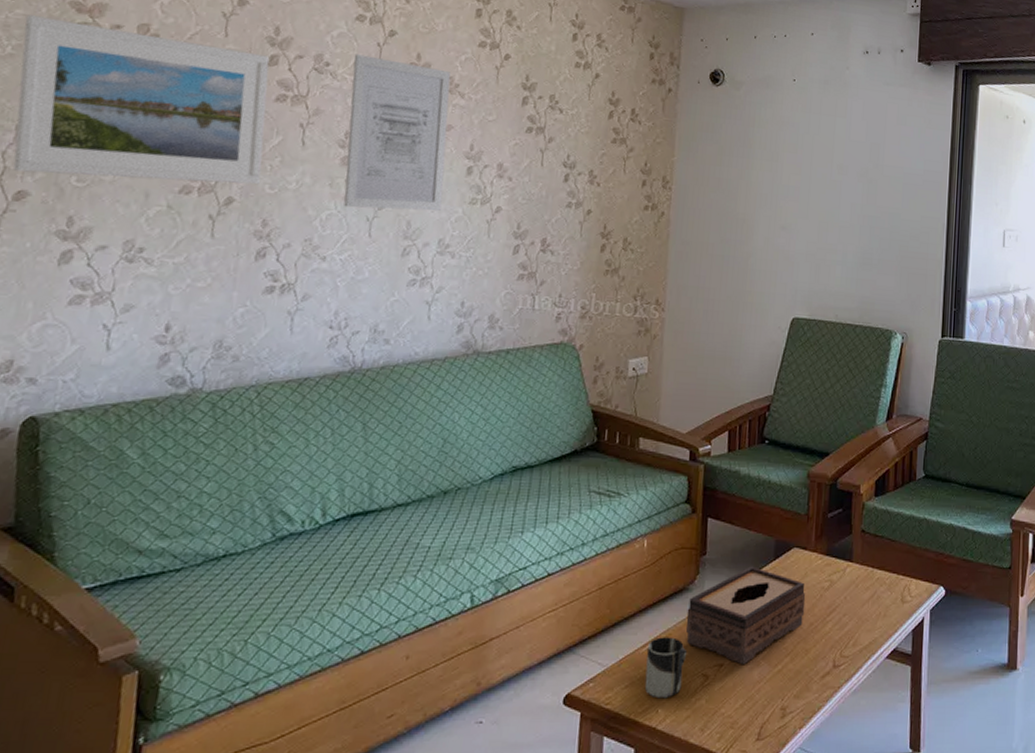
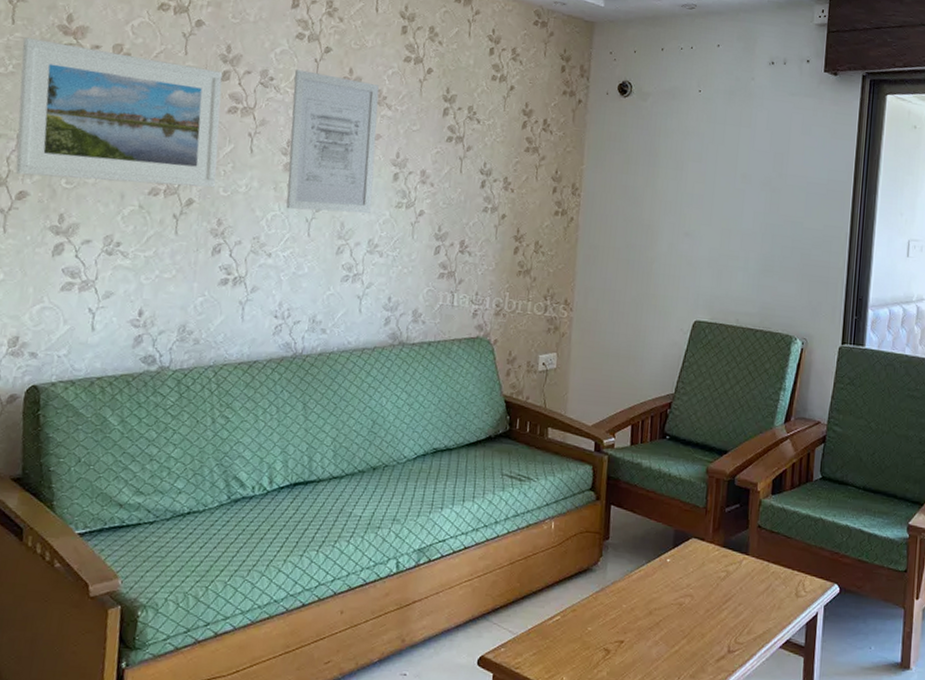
cup: present [645,637,686,699] -> none [551,611,590,668]
tissue box: present [686,566,806,665] -> none [589,552,703,644]

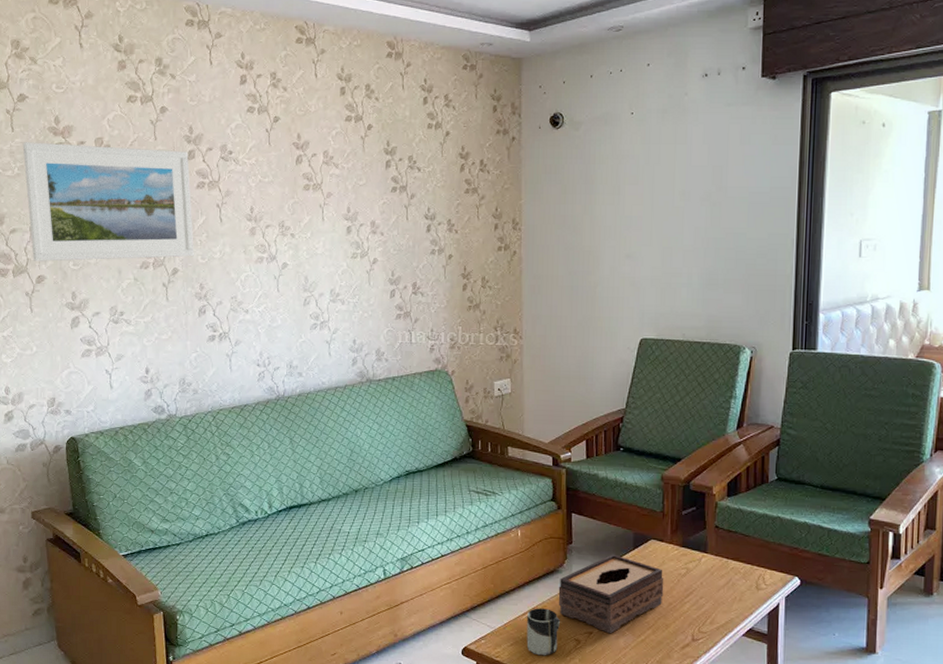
wall art: present [286,69,380,213] -> none [249,141,330,269]
cup: none [551,611,590,668] -> present [526,608,560,656]
tissue box: none [589,552,703,644] -> present [558,554,664,634]

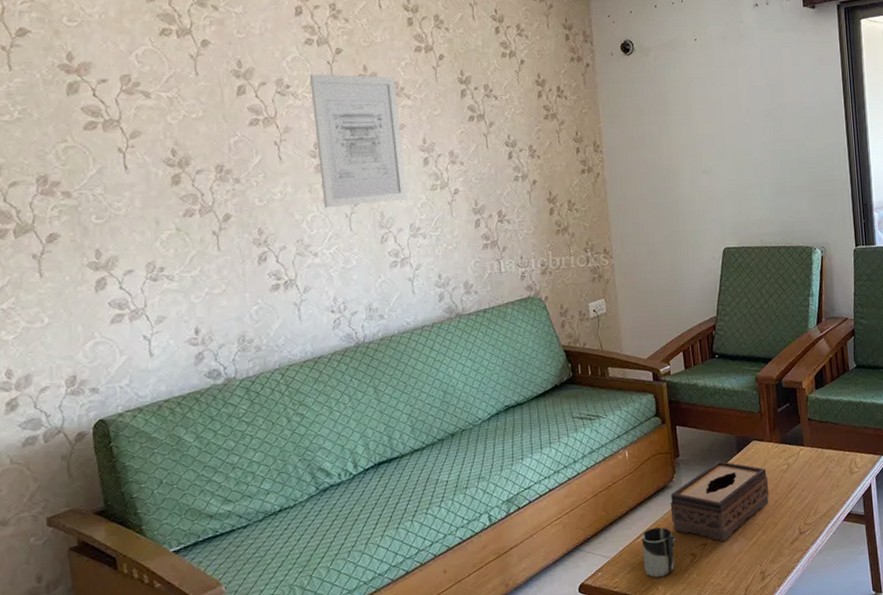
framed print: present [22,142,194,261] -> none [24,81,249,218]
wall art: none [249,141,330,269] -> present [309,74,407,208]

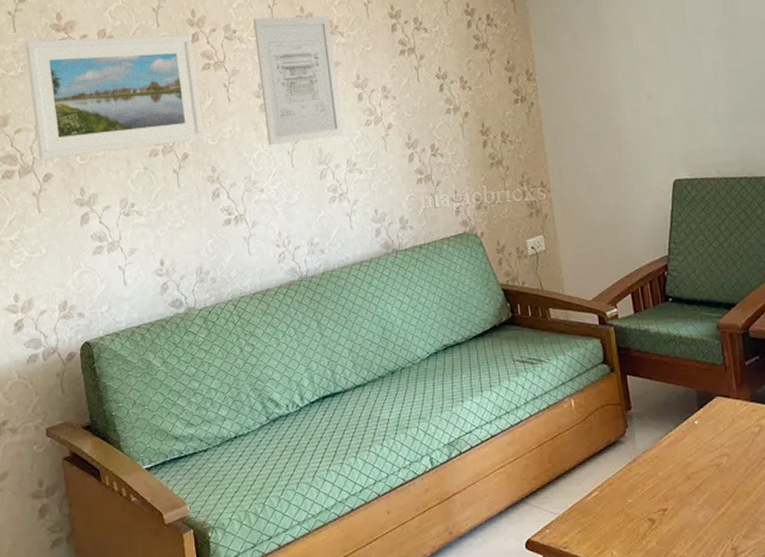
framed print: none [24,81,249,218] -> present [25,35,204,160]
cup: present [642,527,675,578] -> none [592,486,631,542]
tissue box: present [670,460,769,542] -> none [623,417,739,509]

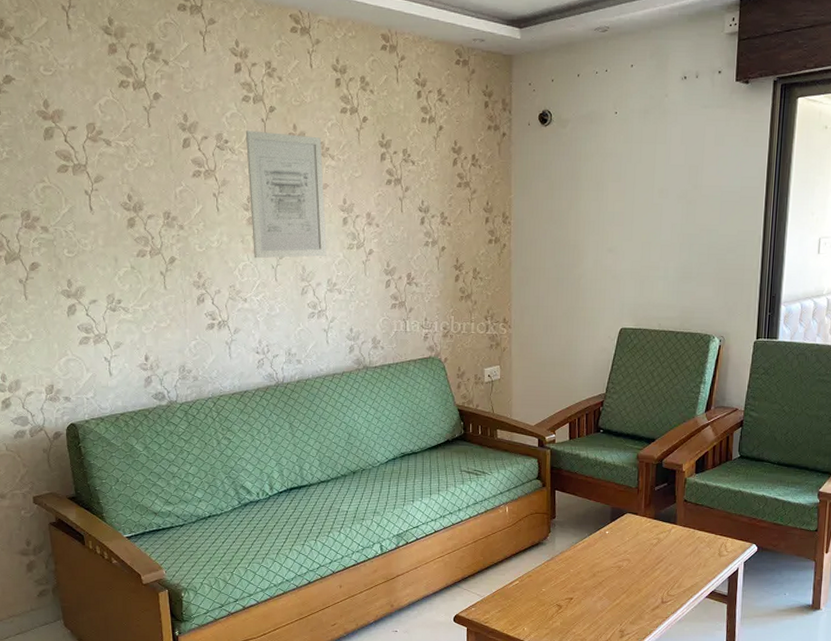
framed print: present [25,35,204,160] -> none [10,126,191,249]

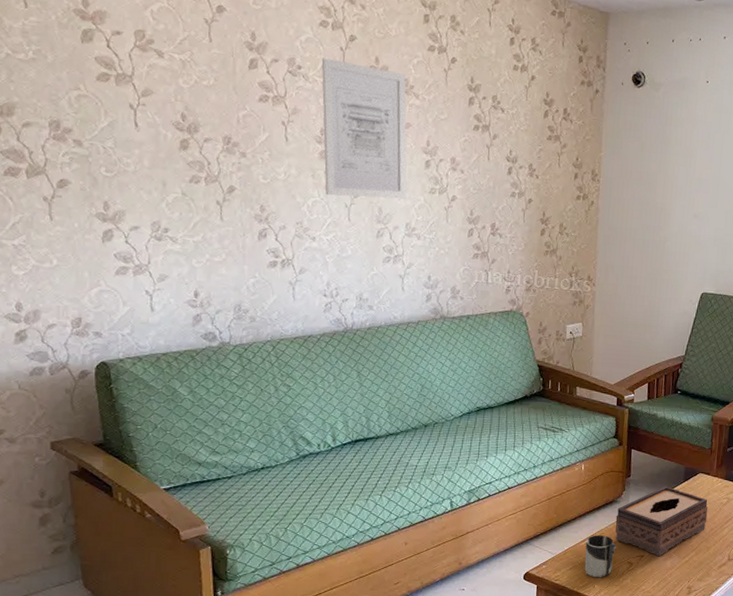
cup: none [513,577,543,621] -> present [584,535,616,578]
tissue box: none [542,527,638,599] -> present [615,486,709,557]

